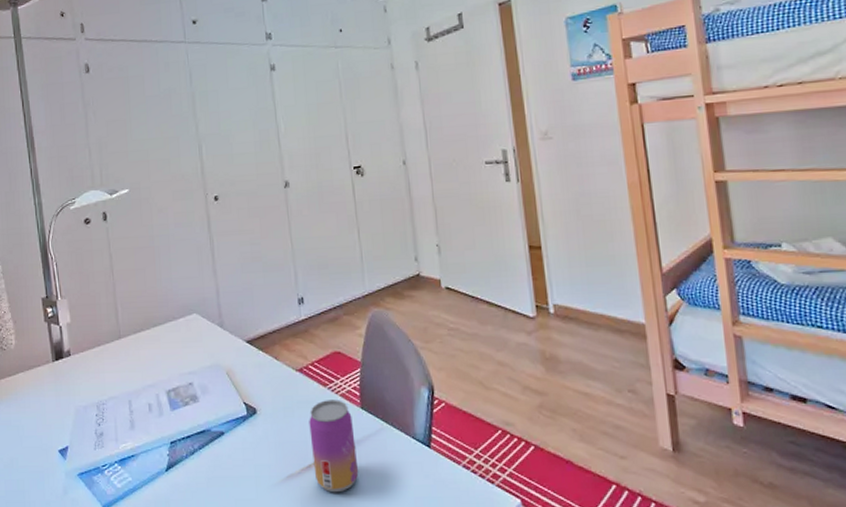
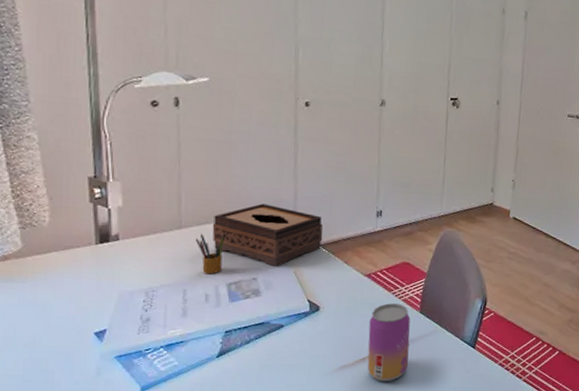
pencil box: none [133,337,160,383] -> present [195,232,227,275]
tissue box: none [147,304,250,369] -> present [212,203,323,266]

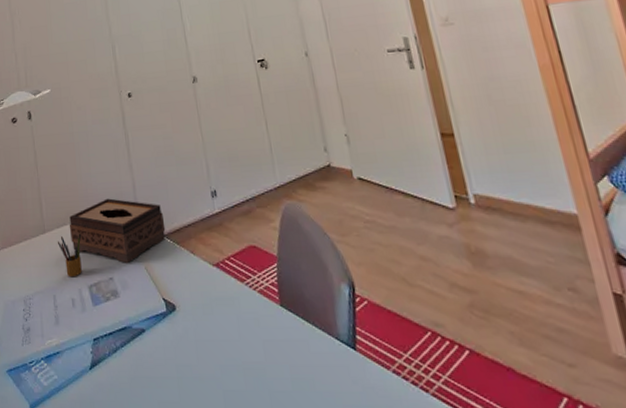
beverage can: present [367,303,411,382] -> none [228,296,283,398]

